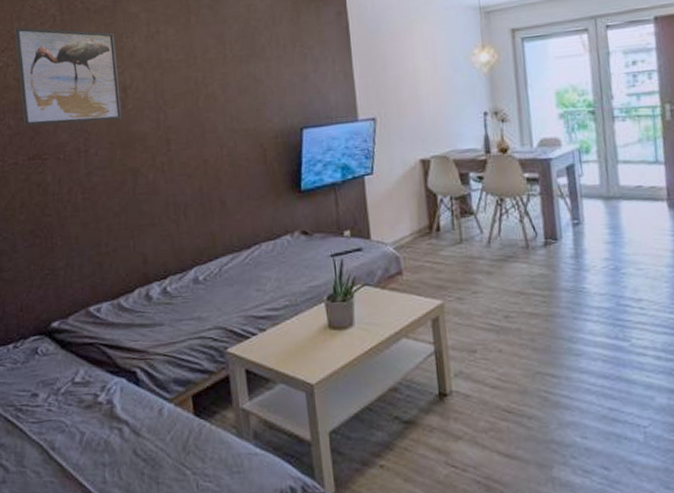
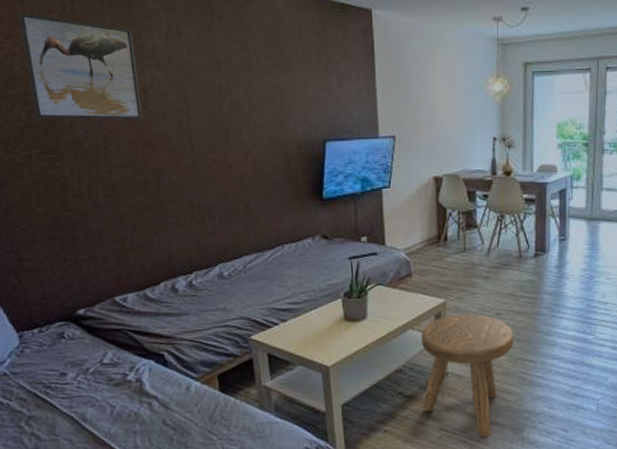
stool: none [417,318,530,477] -> present [421,315,514,438]

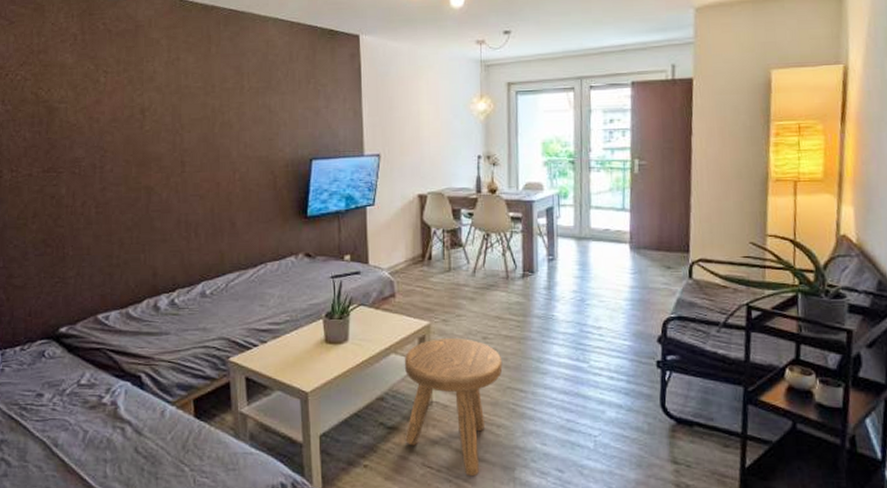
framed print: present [18,12,143,120] -> none [34,42,139,140]

